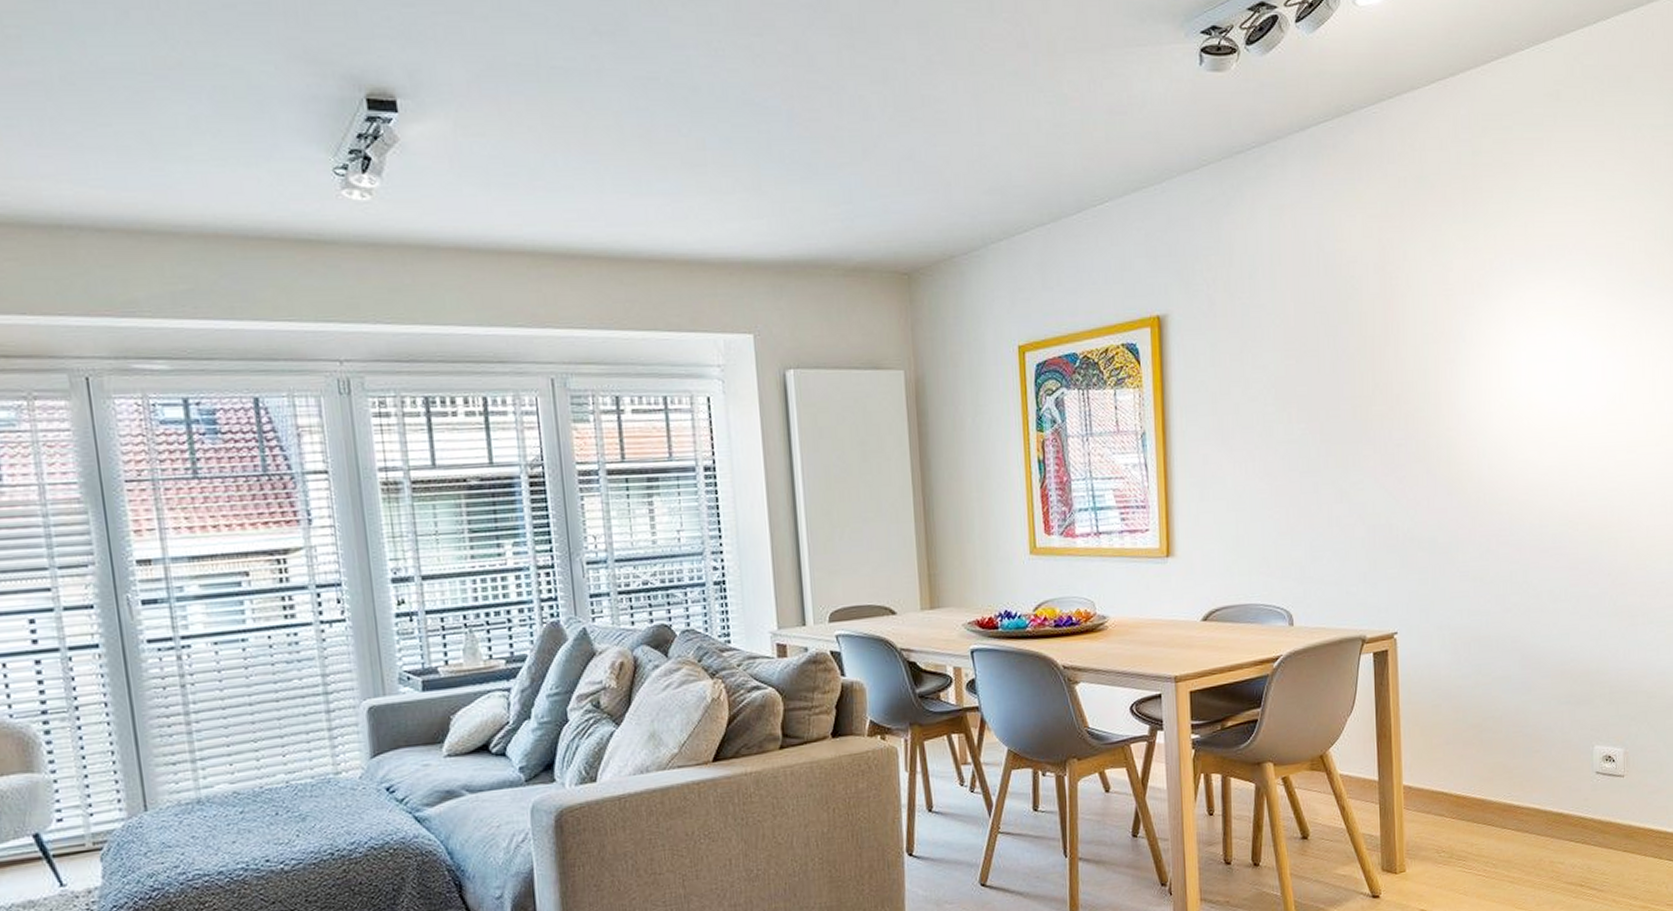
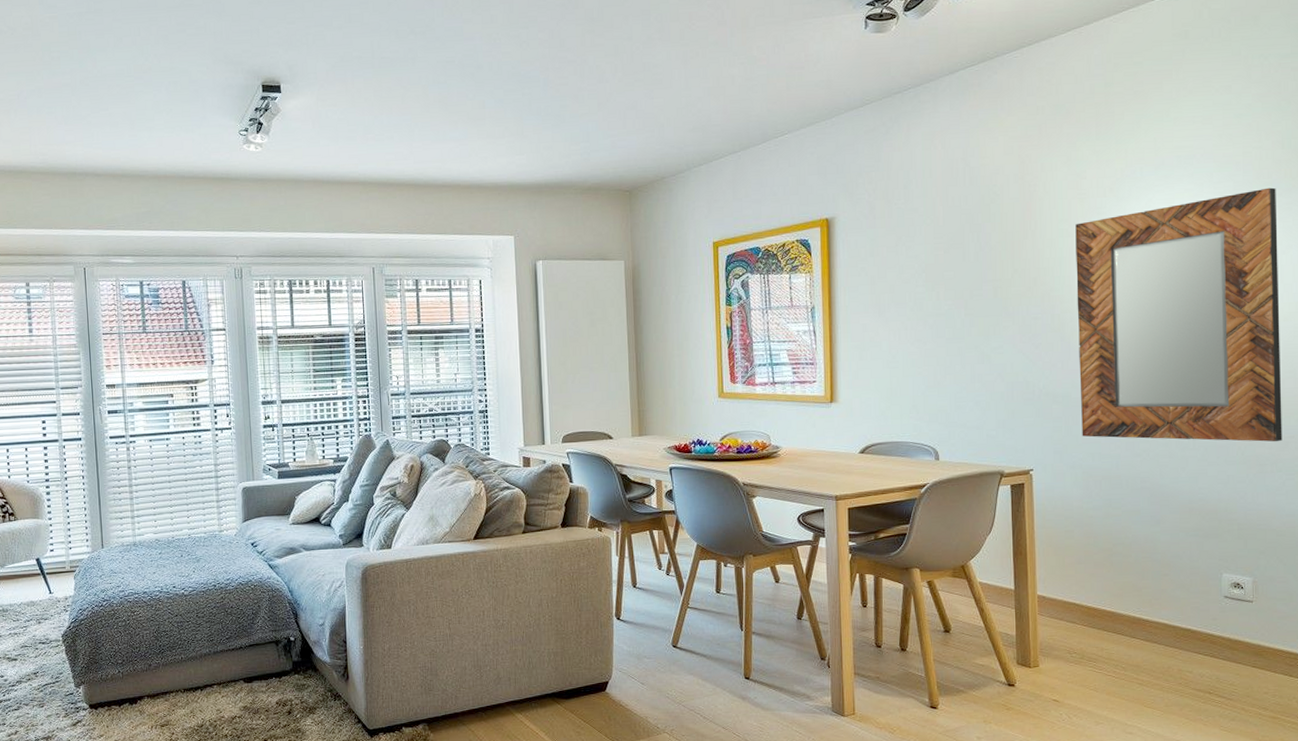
home mirror: none [1441,286,1654,591] -> present [1075,187,1282,442]

